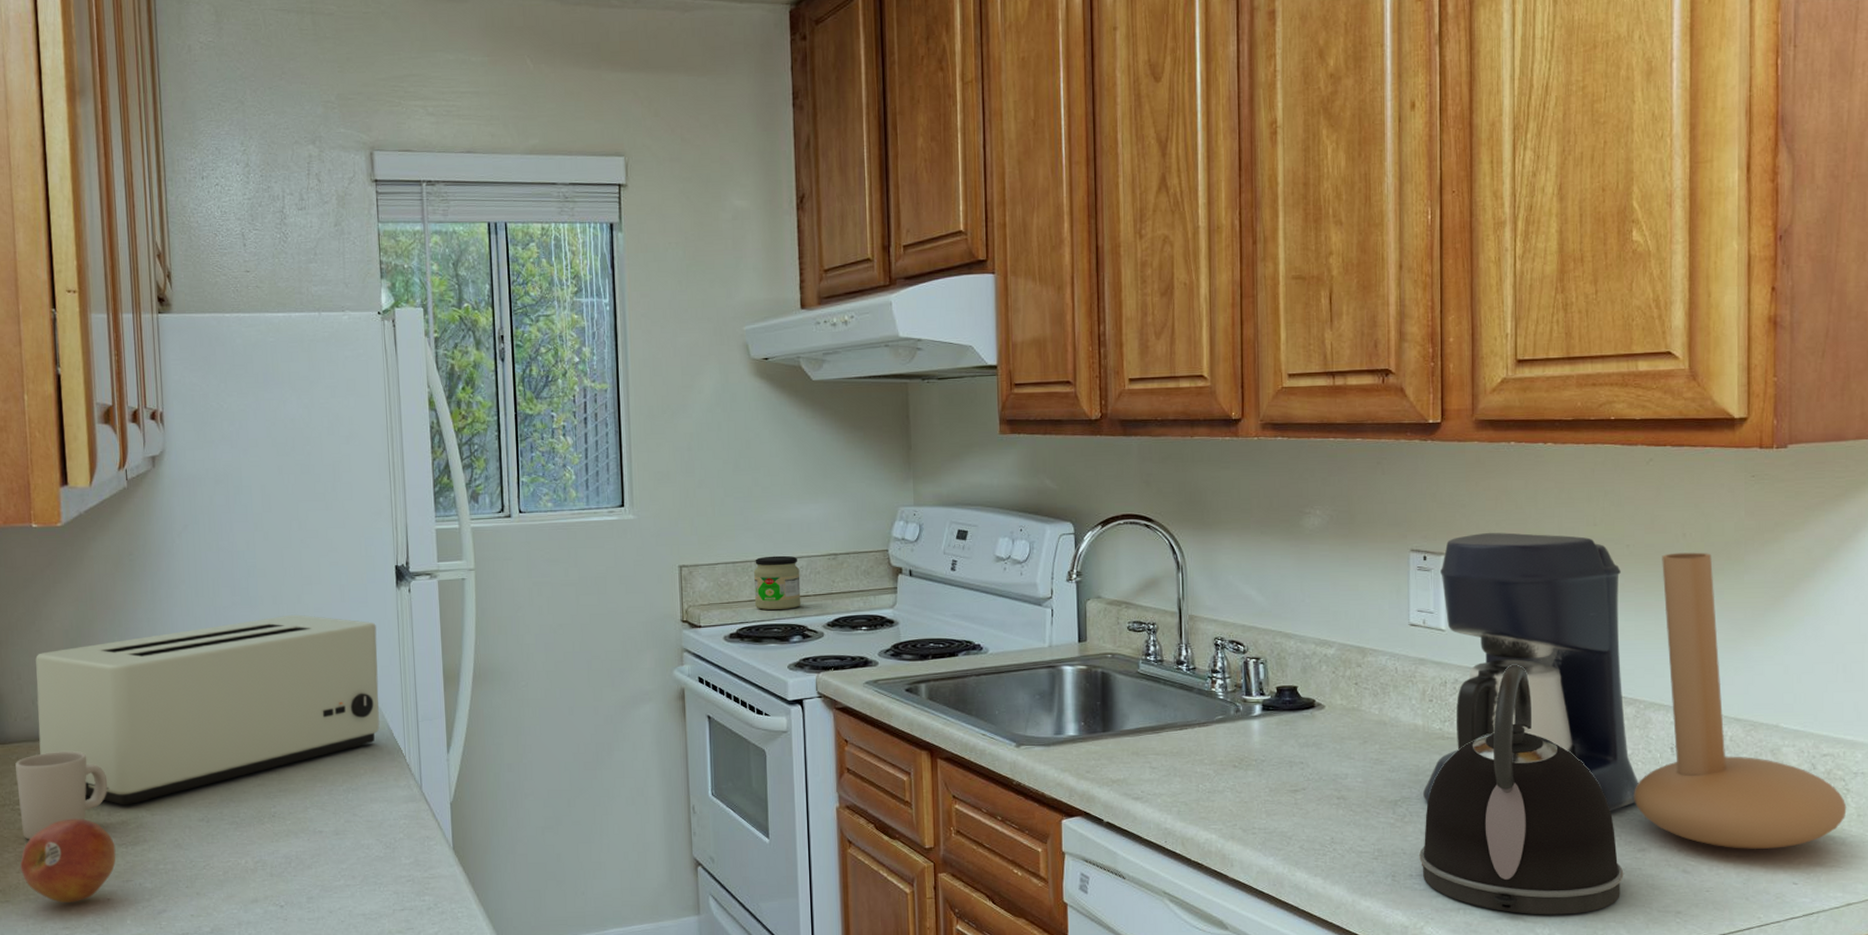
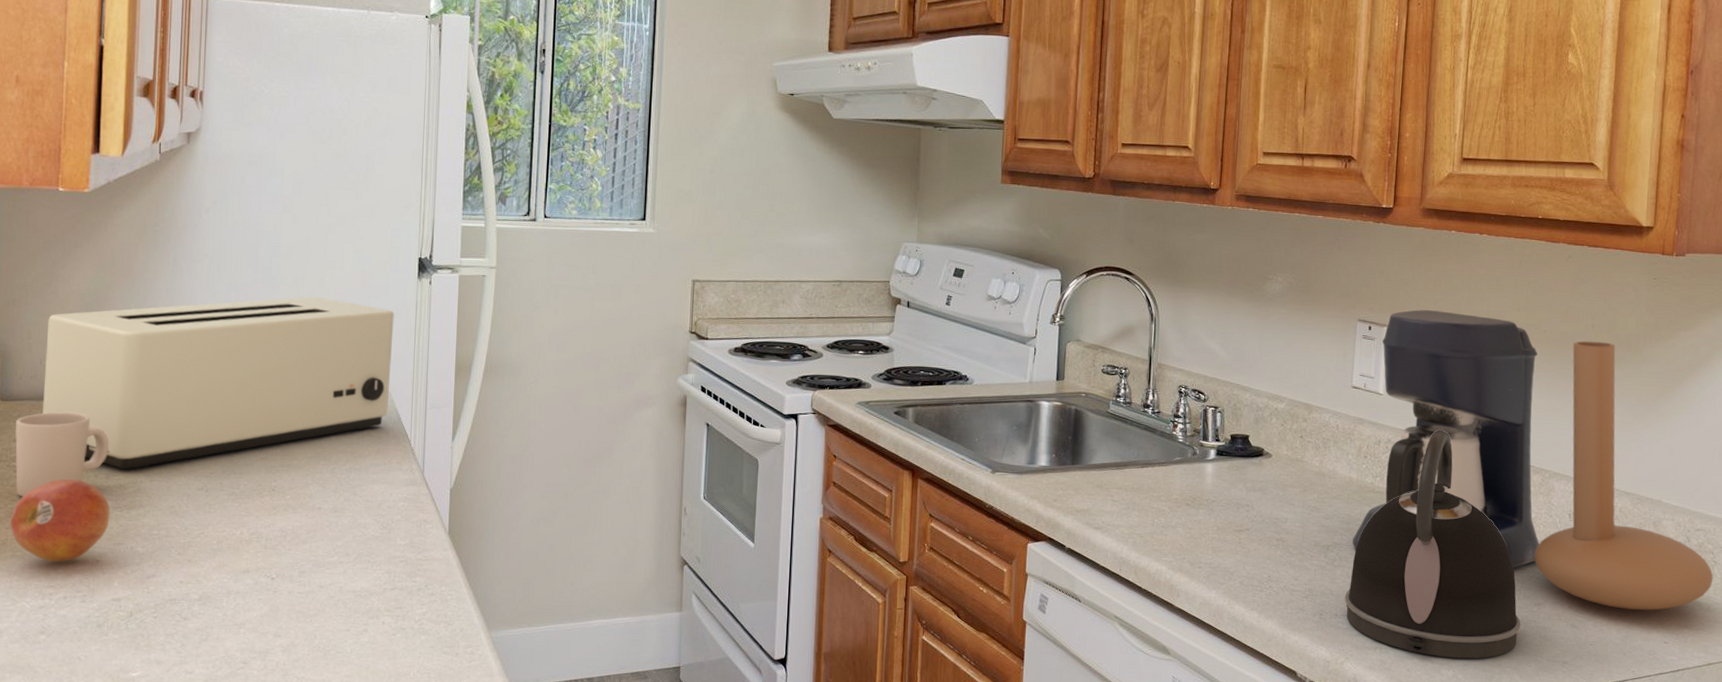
jar: present [754,555,801,610] -> none [760,278,806,329]

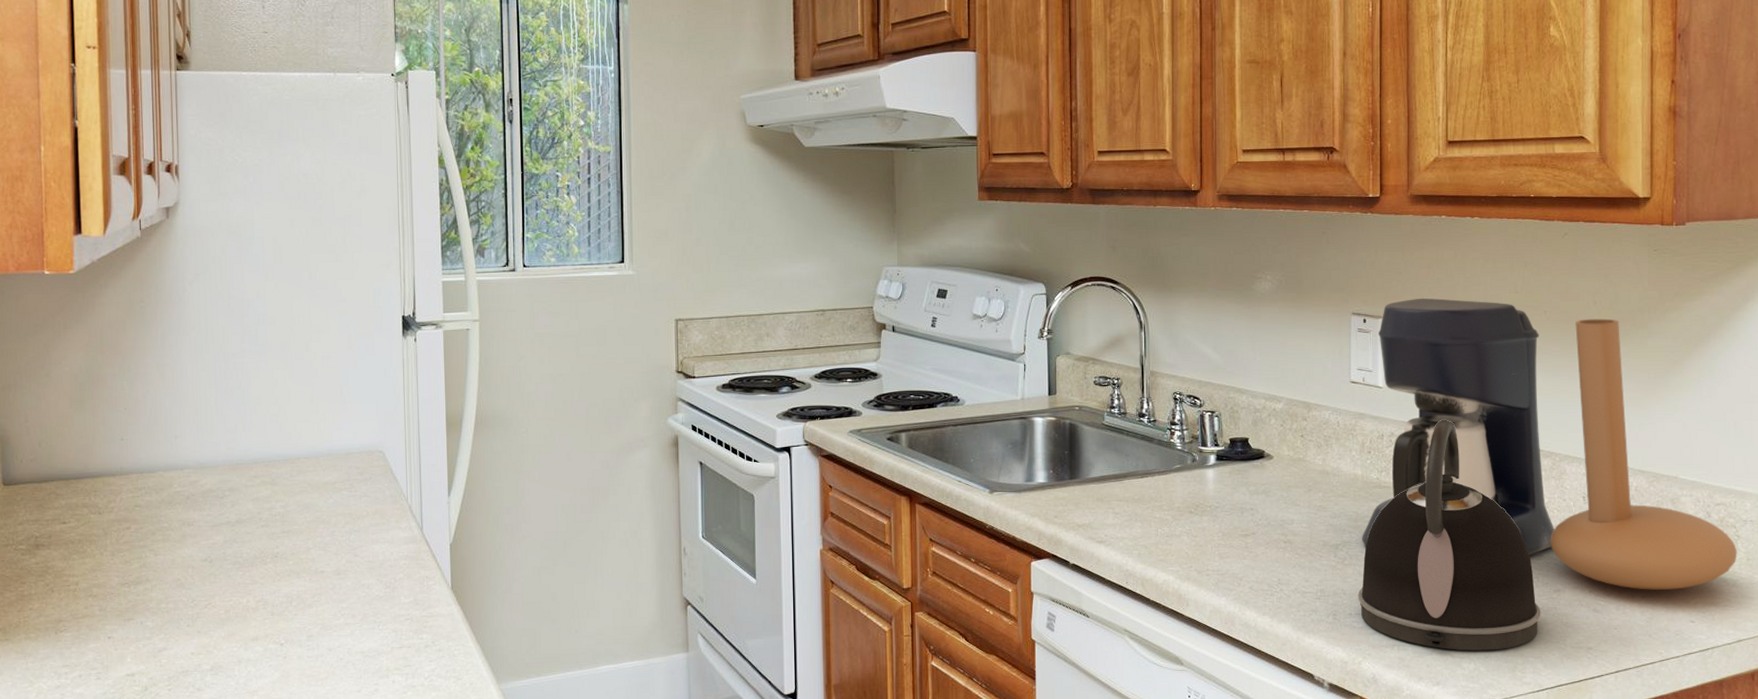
fruit: present [10,479,110,562] -> none [22,558,118,641]
mug: present [15,412,109,497] -> none [20,493,112,579]
toaster: present [43,296,394,469] -> none [43,361,383,545]

